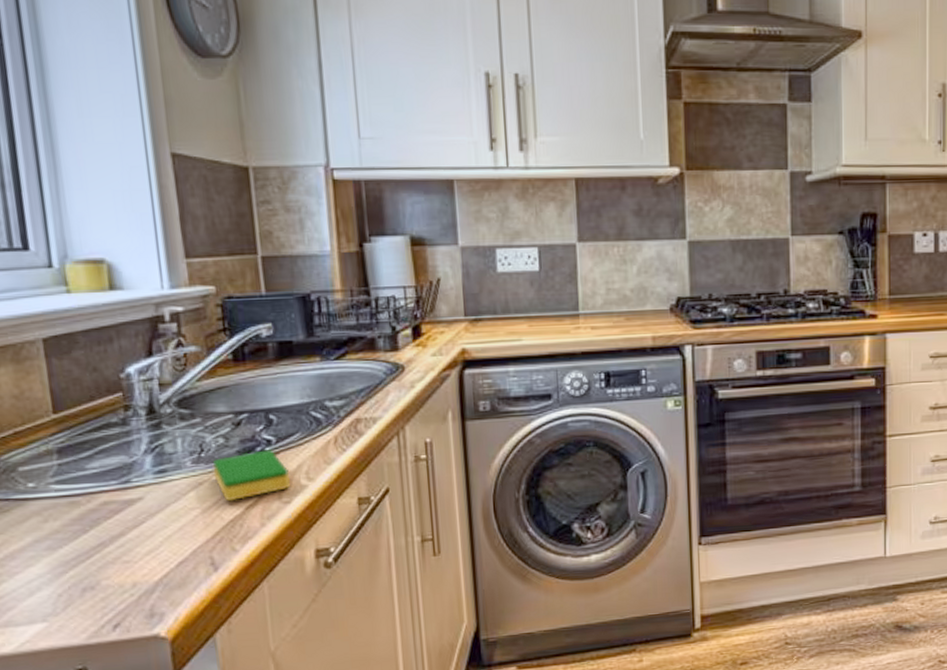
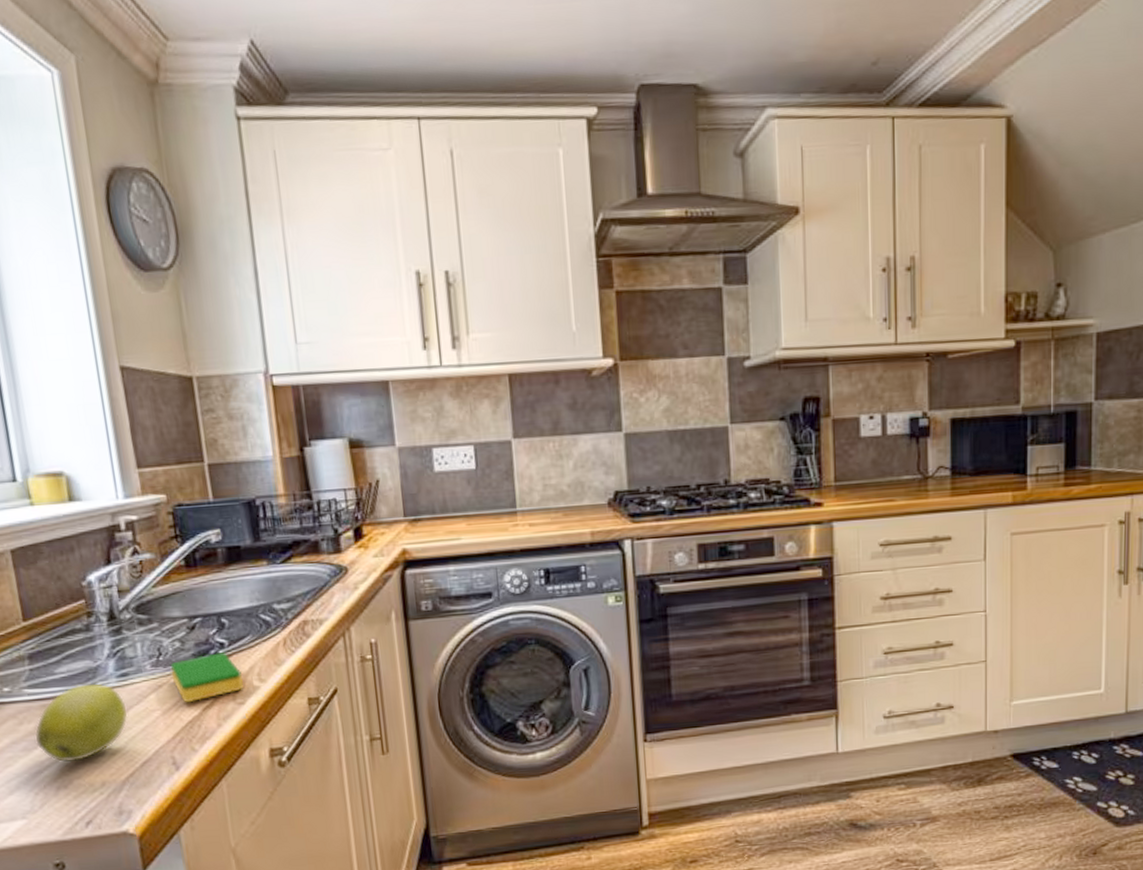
apple: none [60,479,165,563] -> present [34,683,128,763]

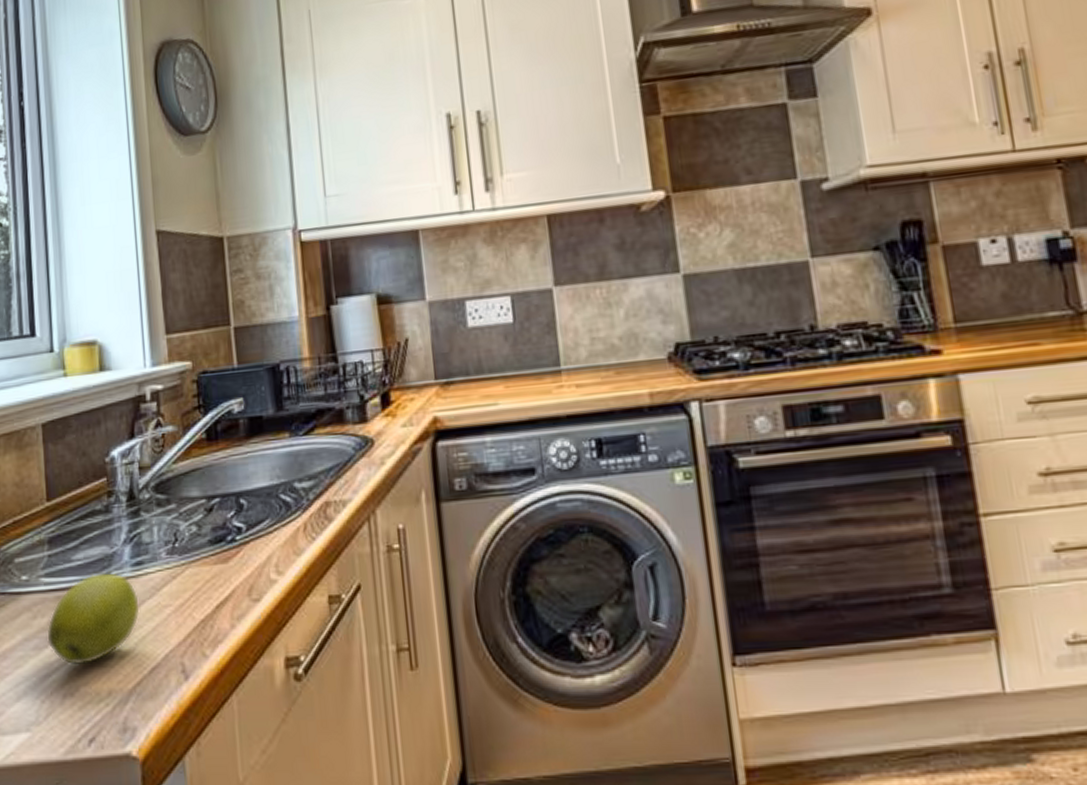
dish sponge: present [170,651,243,703] -> none [185,537,260,598]

